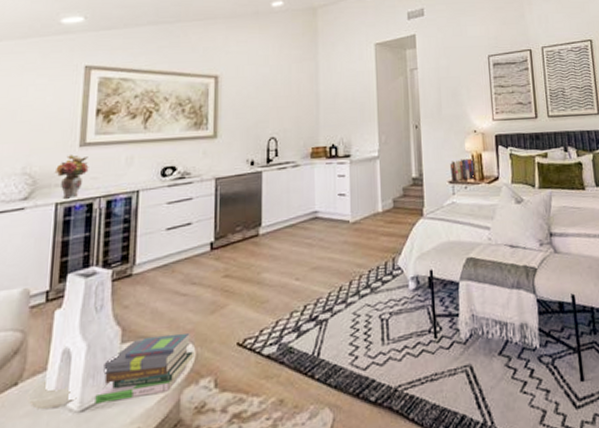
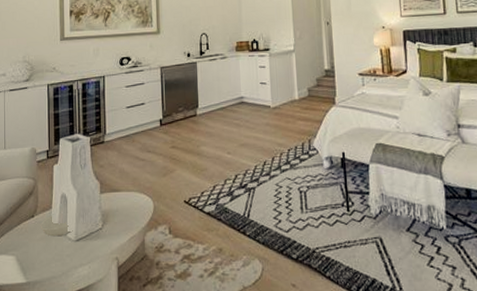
flower arrangement: present [54,155,89,199] -> none [45,47,68,81]
books: present [95,334,194,404] -> none [85,190,153,236]
books: present [449,158,477,182] -> none [359,52,385,75]

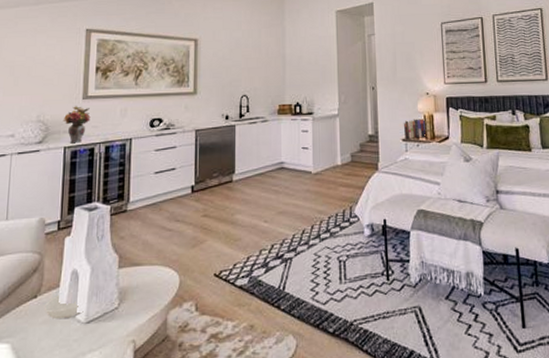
flower arrangement: none [45,47,68,81] -> present [63,106,91,144]
books: none [359,52,385,75] -> present [403,118,428,140]

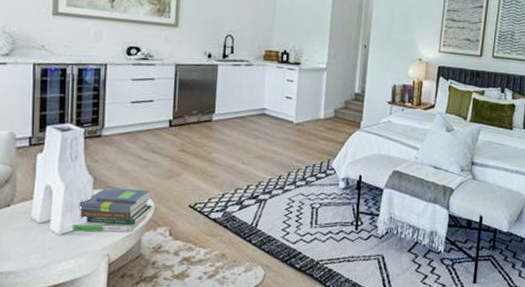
bowl: present [44,293,84,320] -> none [17,205,58,229]
flower arrangement: present [63,106,91,144] -> none [31,21,62,62]
books: none [98,263,179,317] -> present [73,188,153,232]

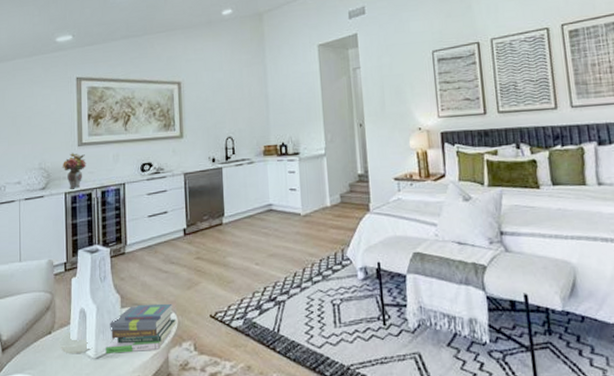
bowl: none [17,205,58,229] -> present [58,330,93,355]
flower arrangement: none [31,21,62,62] -> present [62,153,86,189]
books: present [391,83,416,104] -> none [394,155,422,179]

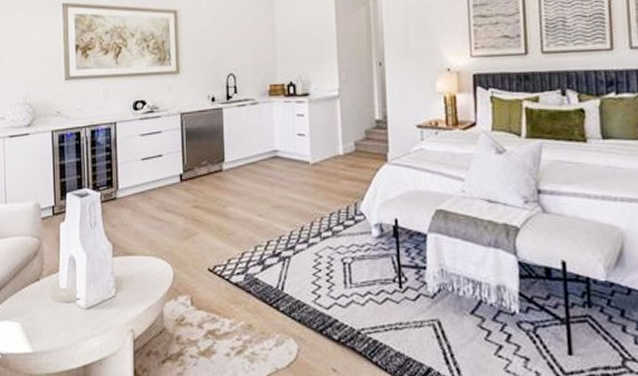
flower arrangement: present [62,153,86,189] -> none [48,87,74,127]
books: present [106,304,177,354] -> none [97,254,172,305]

